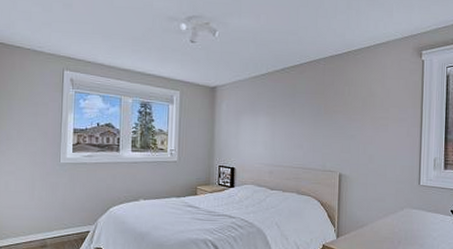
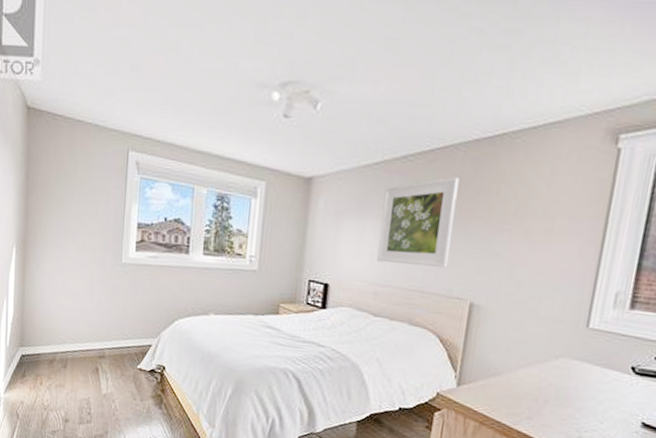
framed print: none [269,83,322,149] -> present [376,177,460,268]

